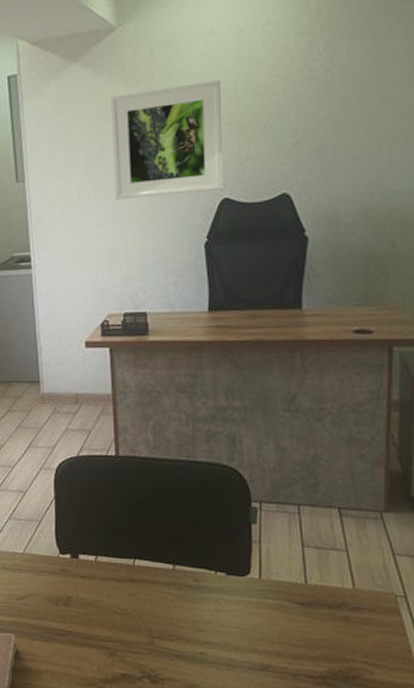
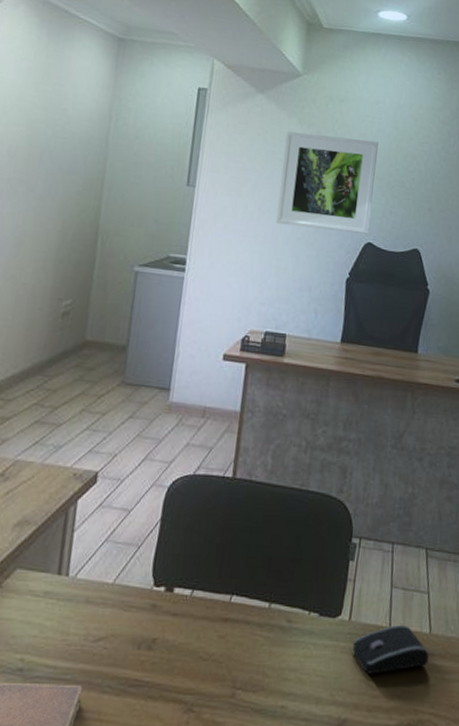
computer mouse: none [267,581,355,627] -> present [352,624,429,674]

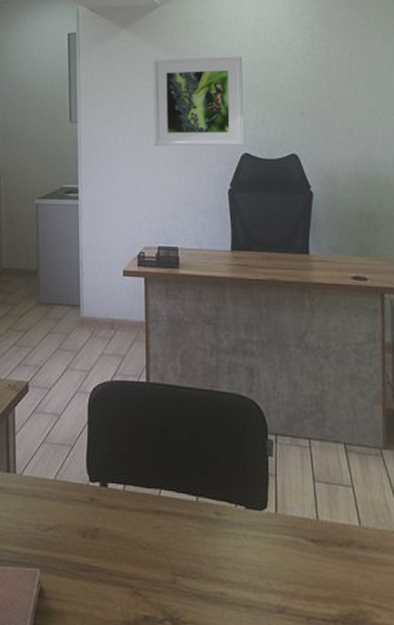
computer mouse: present [352,624,429,674] -> none [282,517,362,565]

